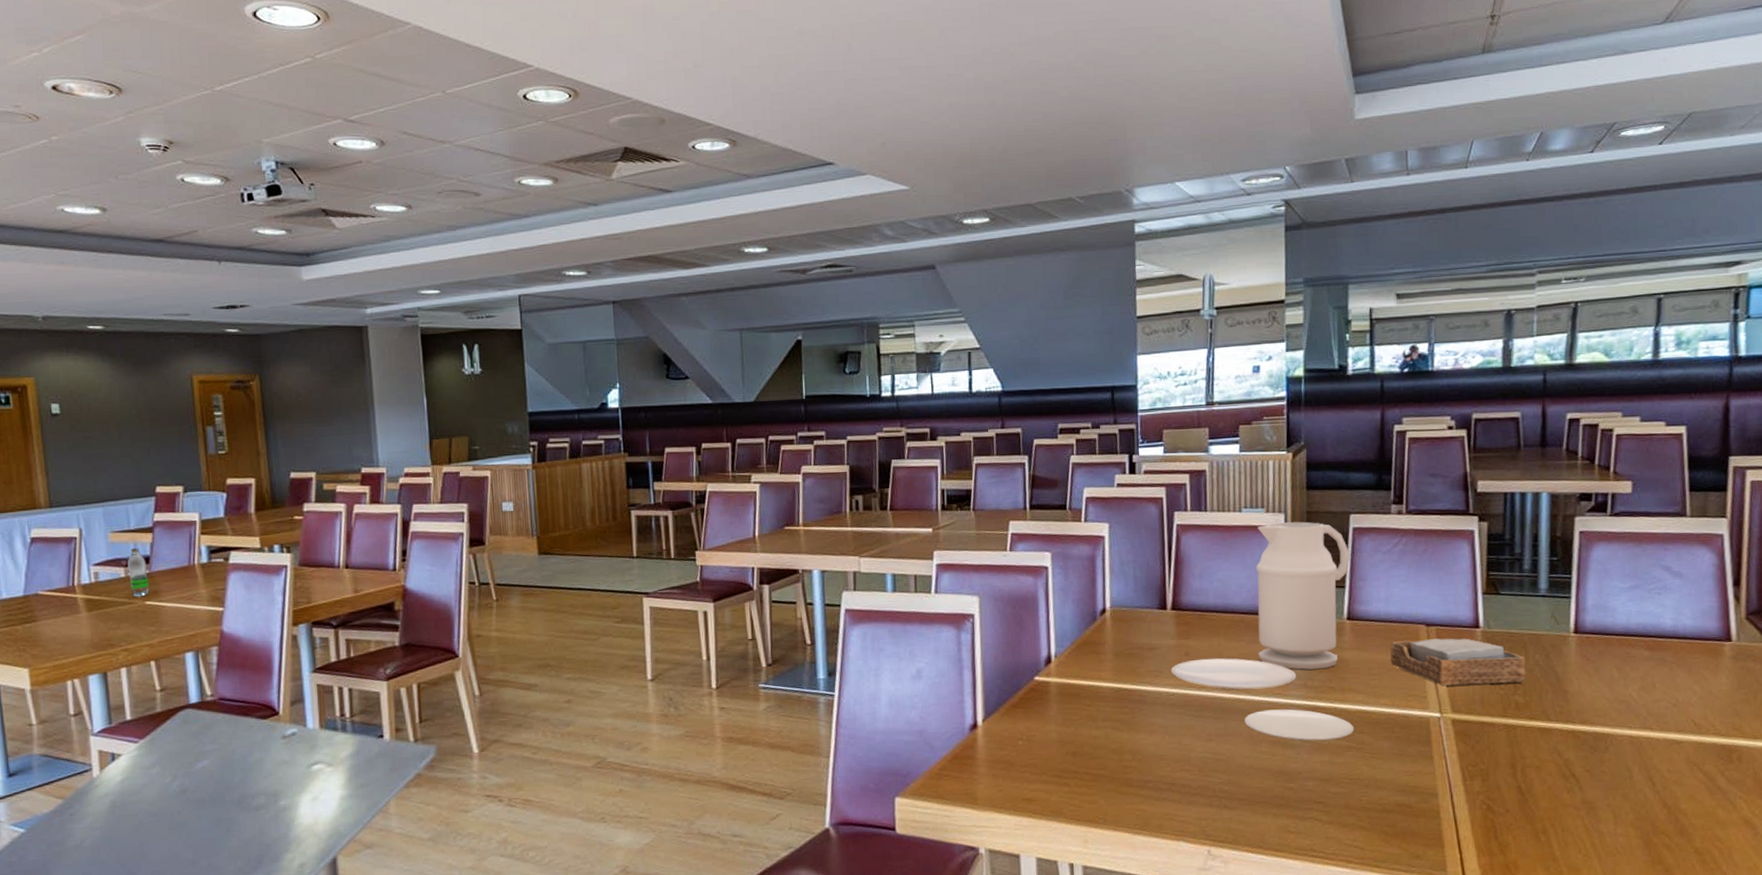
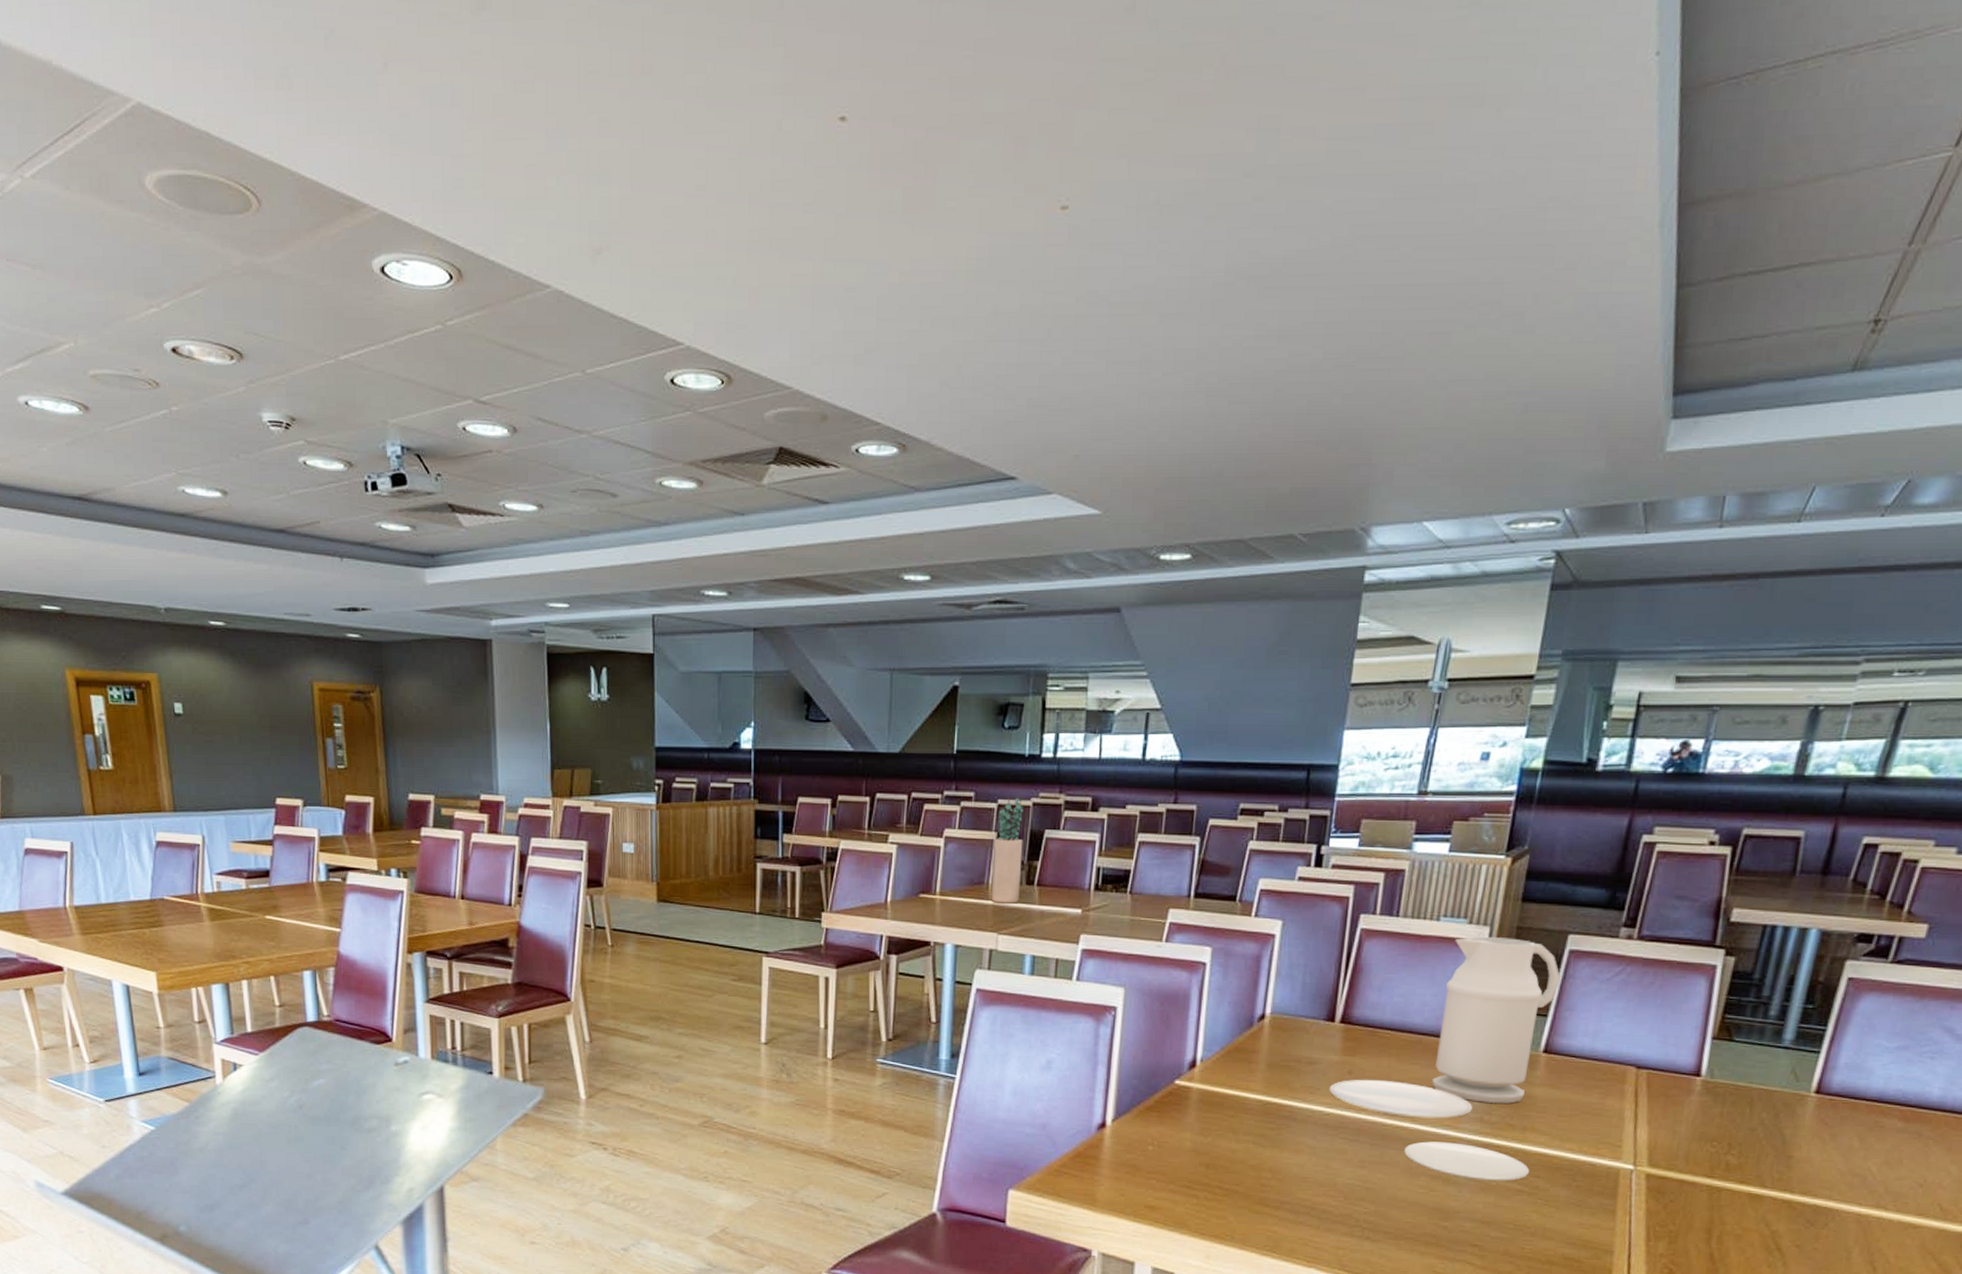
bottle: present [127,548,150,598] -> none [248,860,270,911]
vase: none [847,432,876,530] -> present [991,796,1023,905]
napkin holder: present [1390,638,1526,686] -> none [1586,1082,1749,1142]

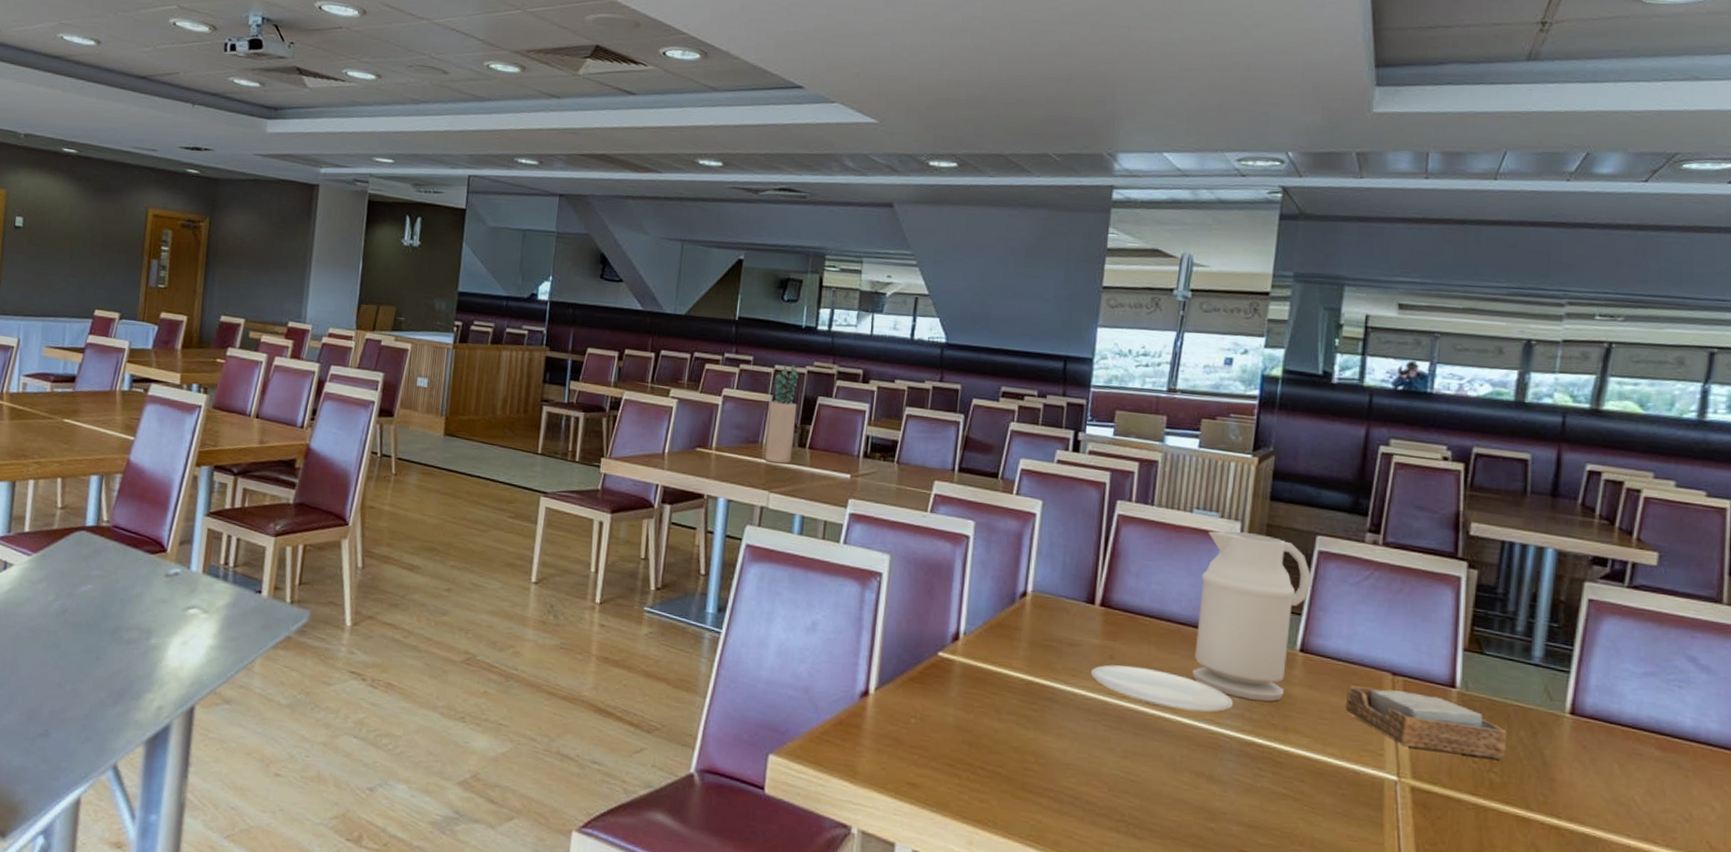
plate: present [1404,1141,1530,1182] -> none [1167,735,1294,785]
napkin holder: none [1586,1082,1749,1142] -> present [1345,685,1507,760]

